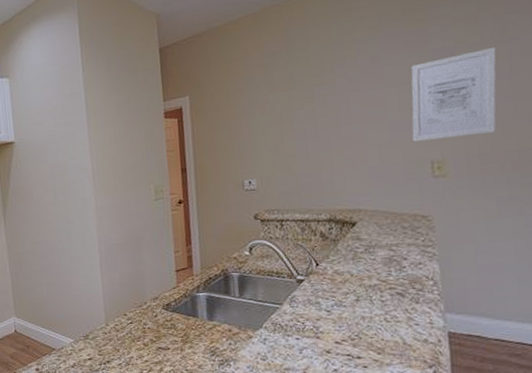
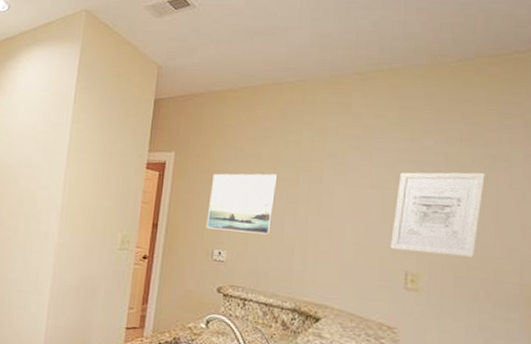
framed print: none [230,95,295,162] -> present [206,173,278,235]

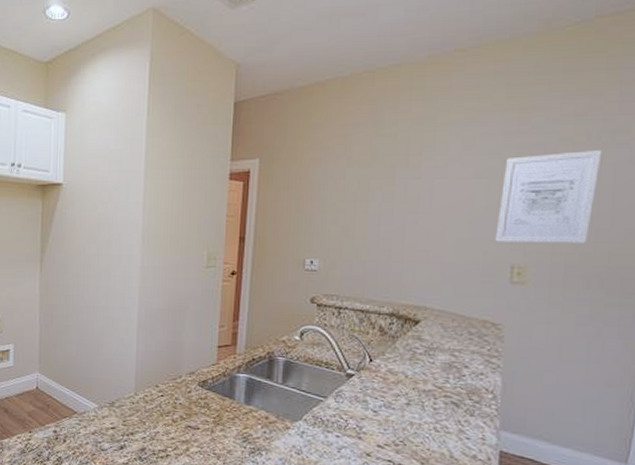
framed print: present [206,173,278,235] -> none [296,172,372,239]

